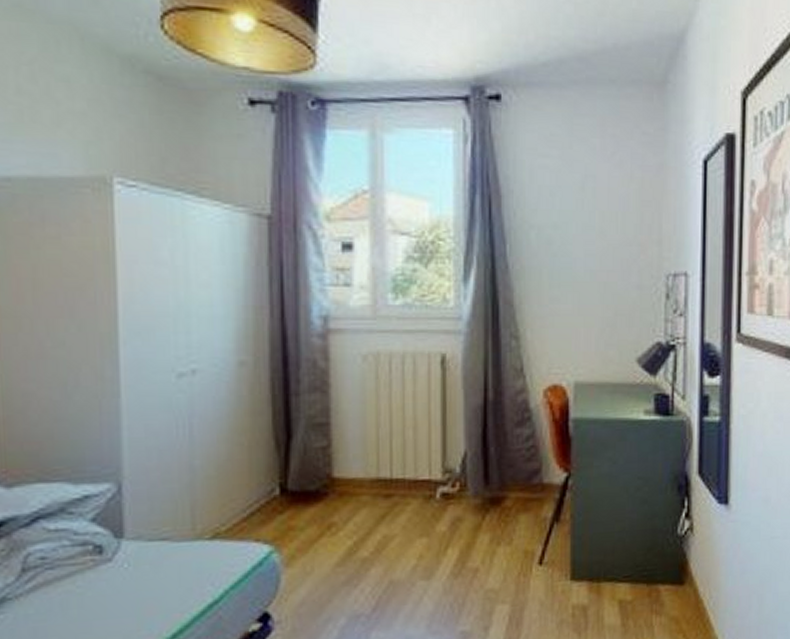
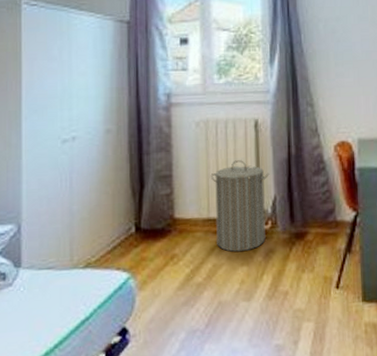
laundry hamper: none [381,405,459,520] -> present [210,160,270,252]

